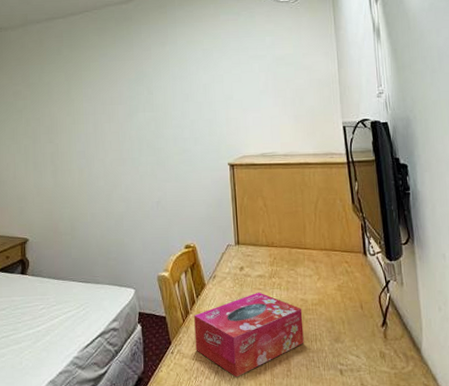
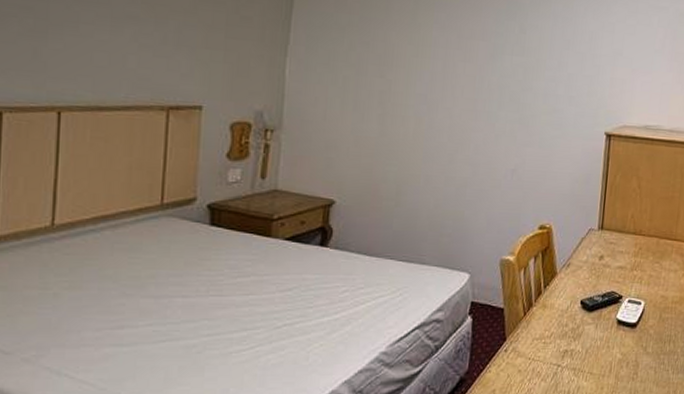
tissue box: present [194,292,304,377] -> none [534,285,661,380]

